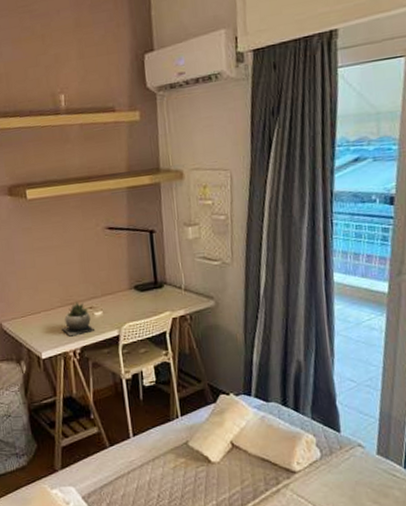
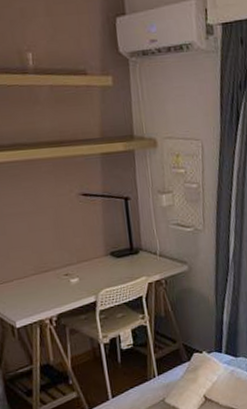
succulent plant: present [62,302,96,337] -> none [36,269,72,305]

